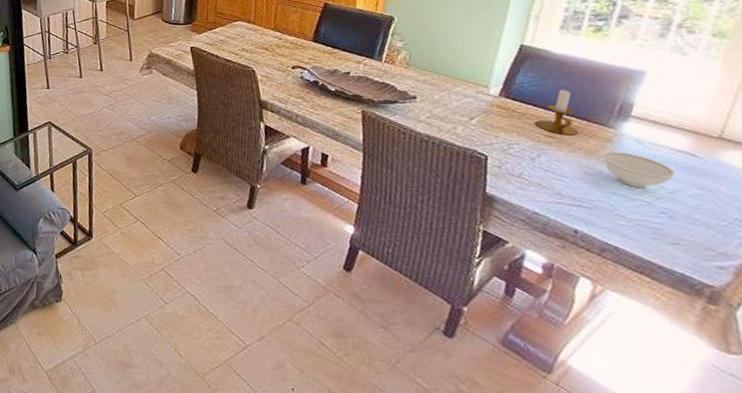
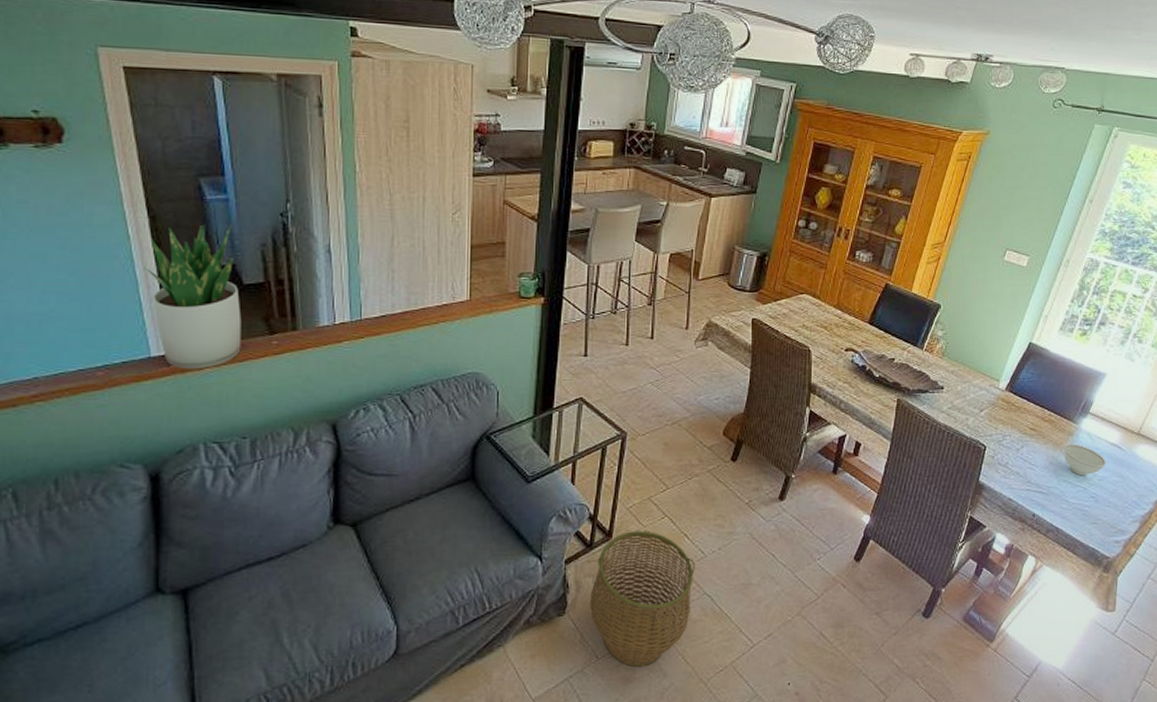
basket: none [81,232,176,355] -> present [589,530,695,667]
candlestick: present [534,90,578,136] -> none [1025,387,1055,429]

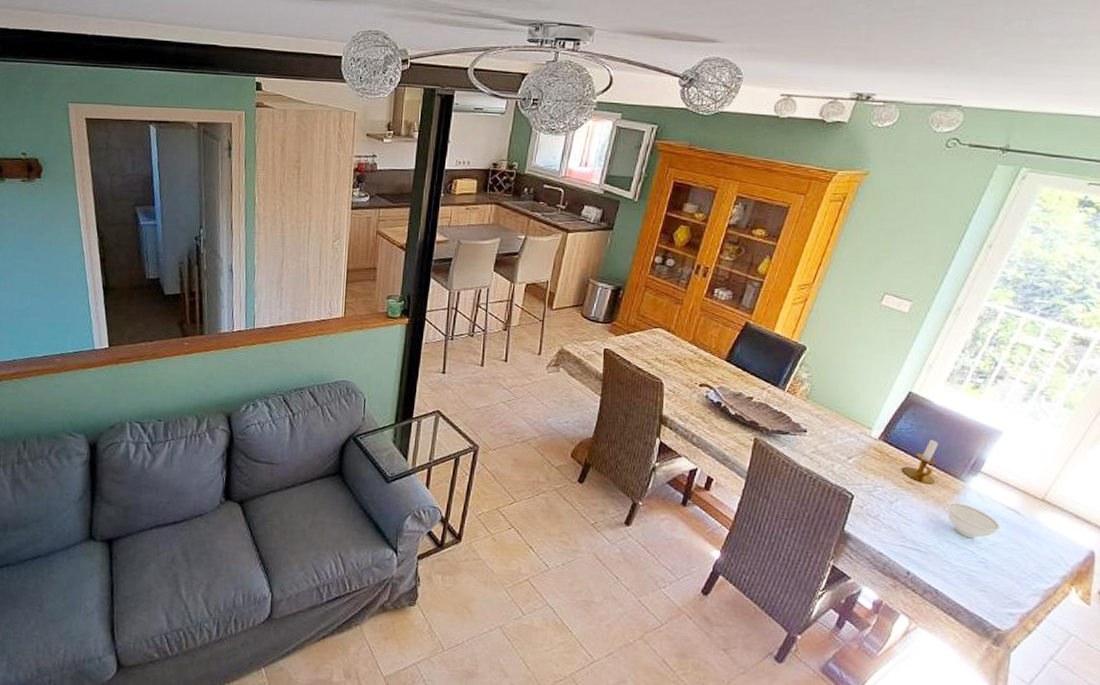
planter: present [145,223,242,370] -> none [93,244,162,362]
basket: present [589,530,695,667] -> none [438,537,539,664]
candlestick: none [1025,387,1055,429] -> present [901,440,938,484]

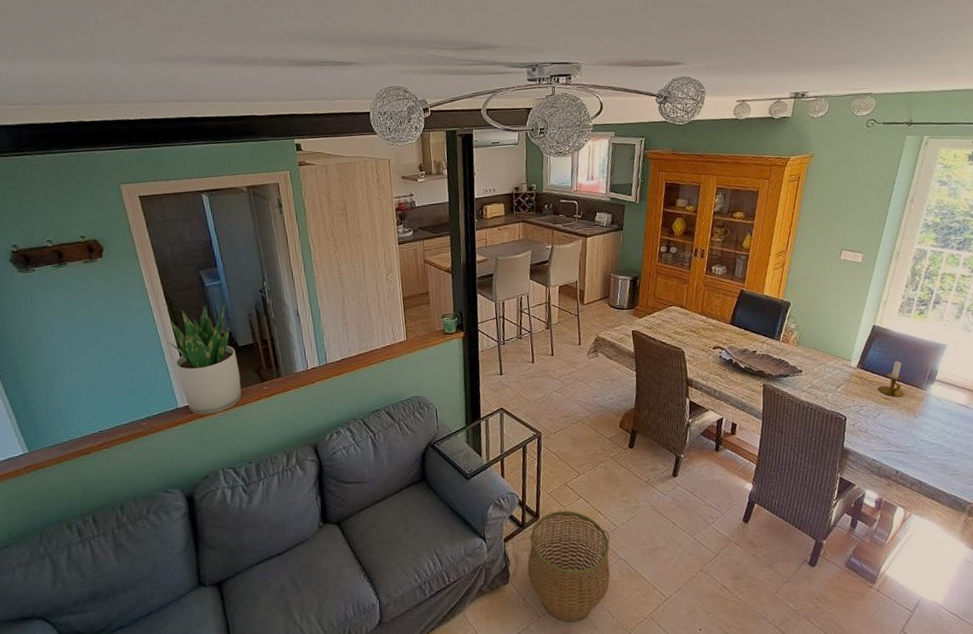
planter: none [93,244,162,362] -> present [168,302,242,415]
basket: none [438,537,539,664] -> present [527,510,610,623]
bowl: present [947,502,1000,539] -> none [916,407,957,435]

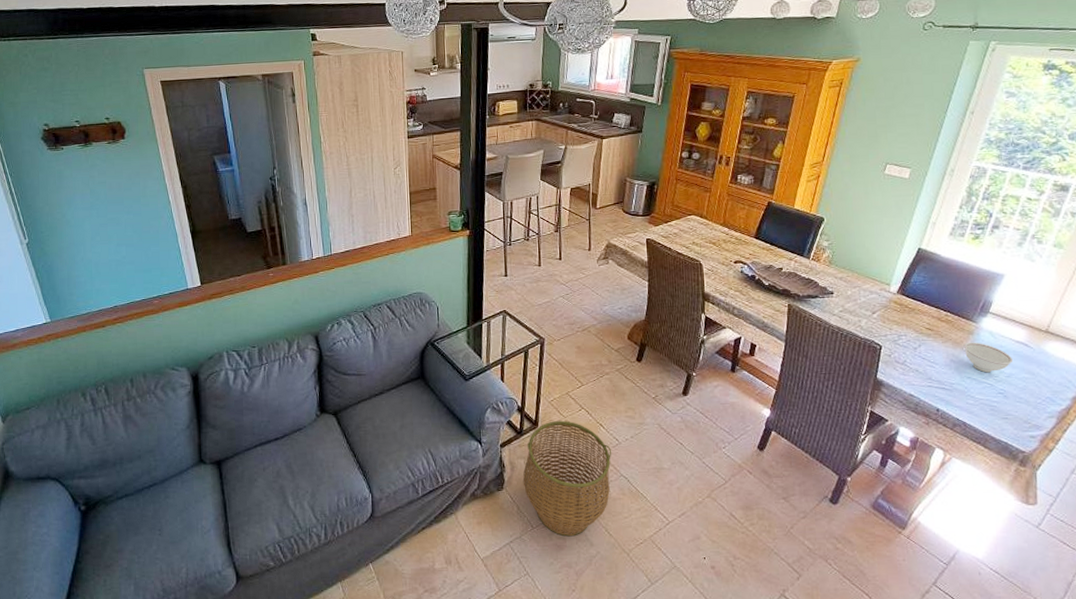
planter: present [168,302,242,415] -> none [181,187,248,297]
candlestick: present [878,361,904,397] -> none [920,289,951,328]
bowl: none [916,407,957,435] -> present [964,342,1012,373]

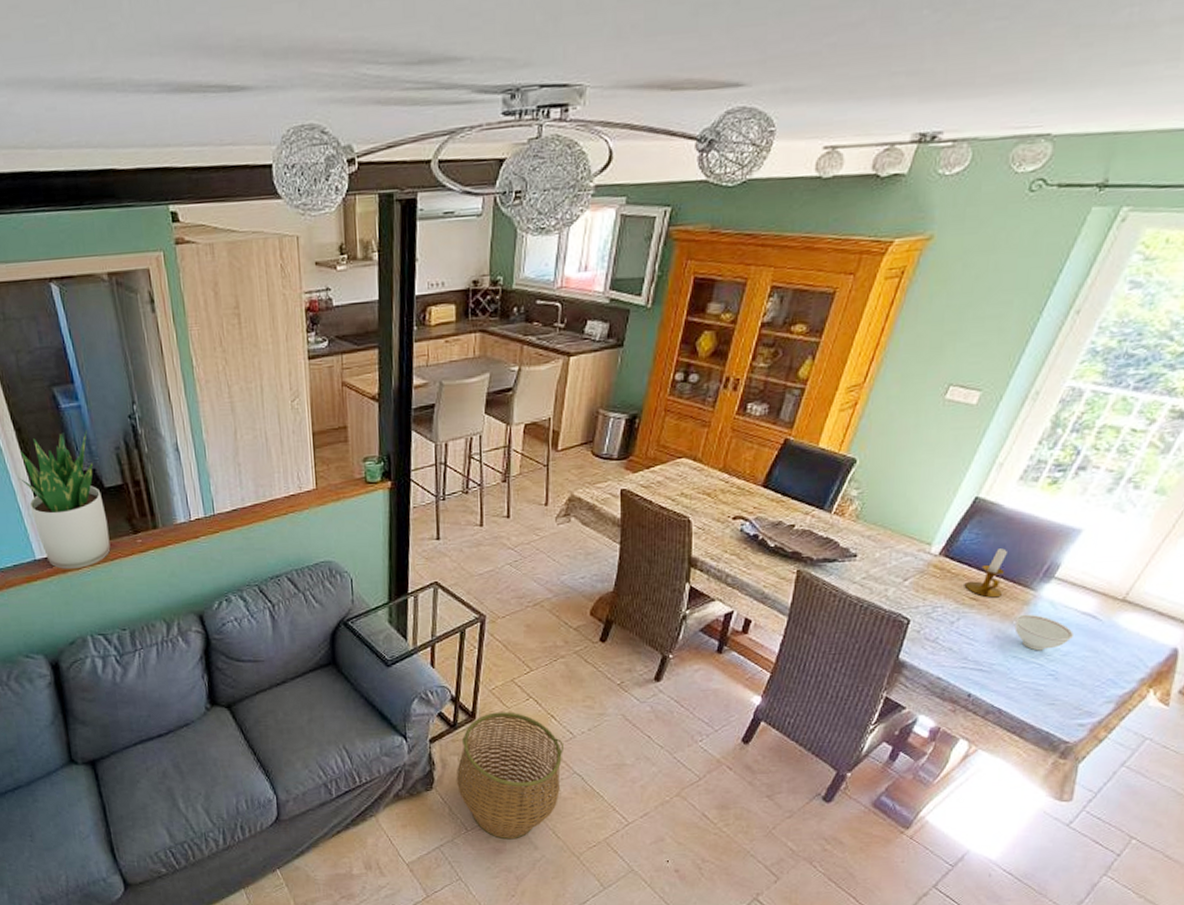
planter: none [181,187,248,297] -> present [19,429,111,570]
candlestick: none [920,289,951,328] -> present [964,548,1007,598]

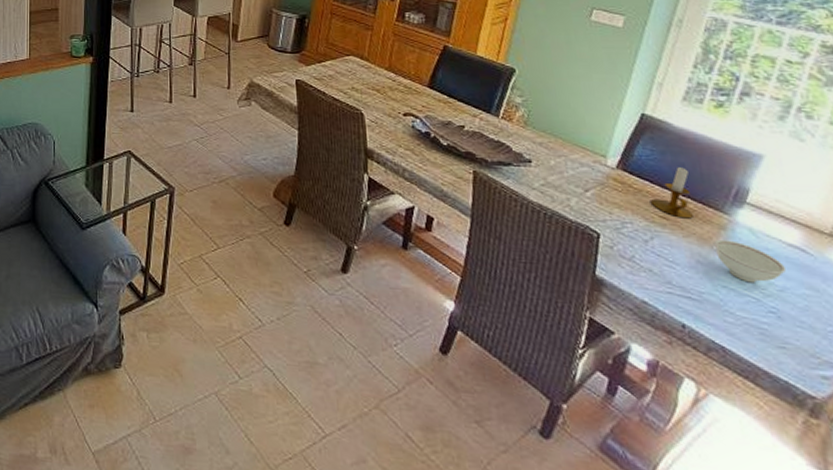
basket: present [456,712,563,840] -> none [144,288,253,438]

